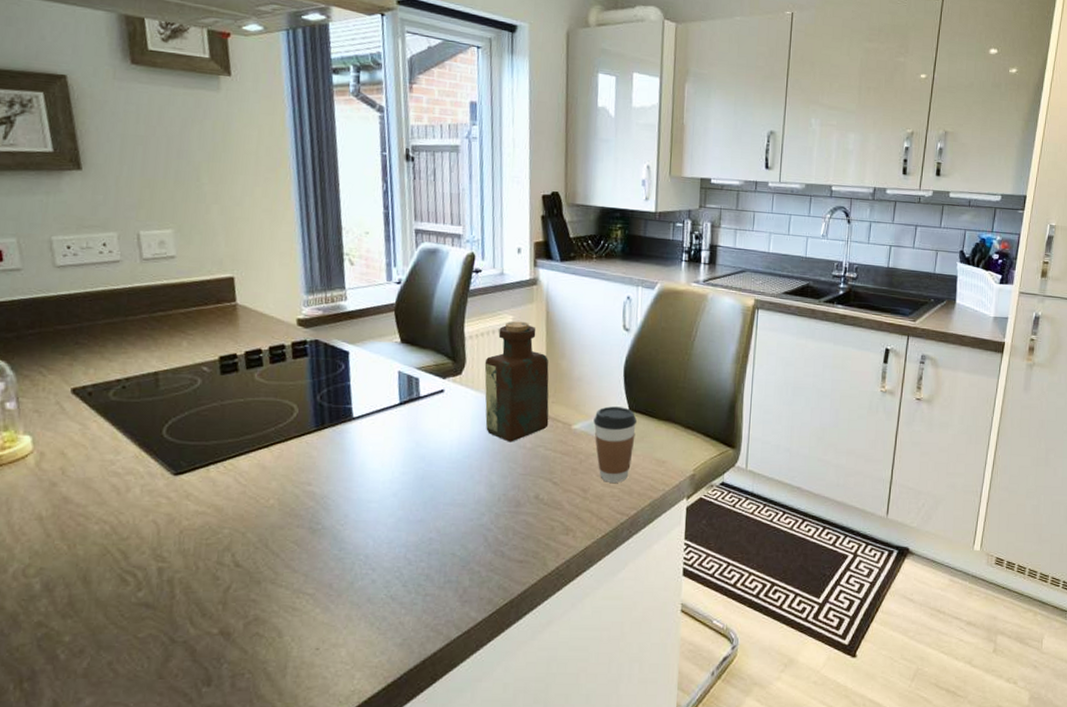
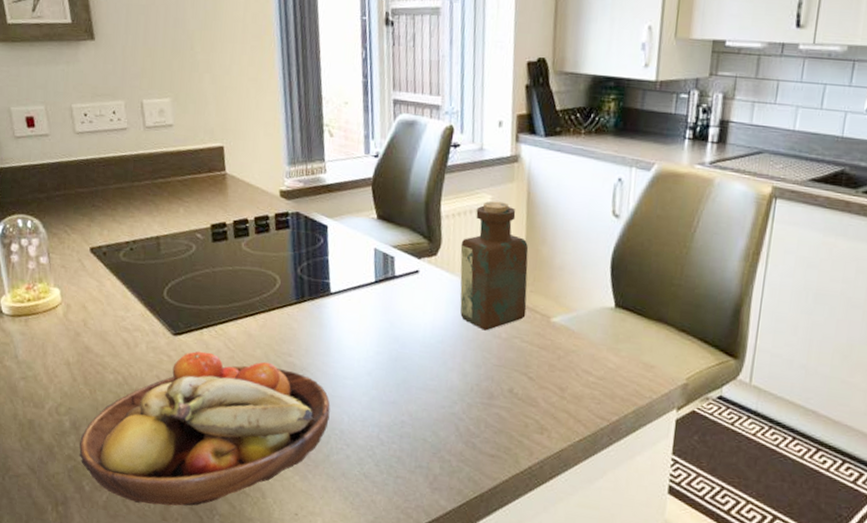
fruit bowl: none [52,489,354,664] -> present [79,351,331,506]
coffee cup: present [593,406,637,483] -> none [575,300,623,385]

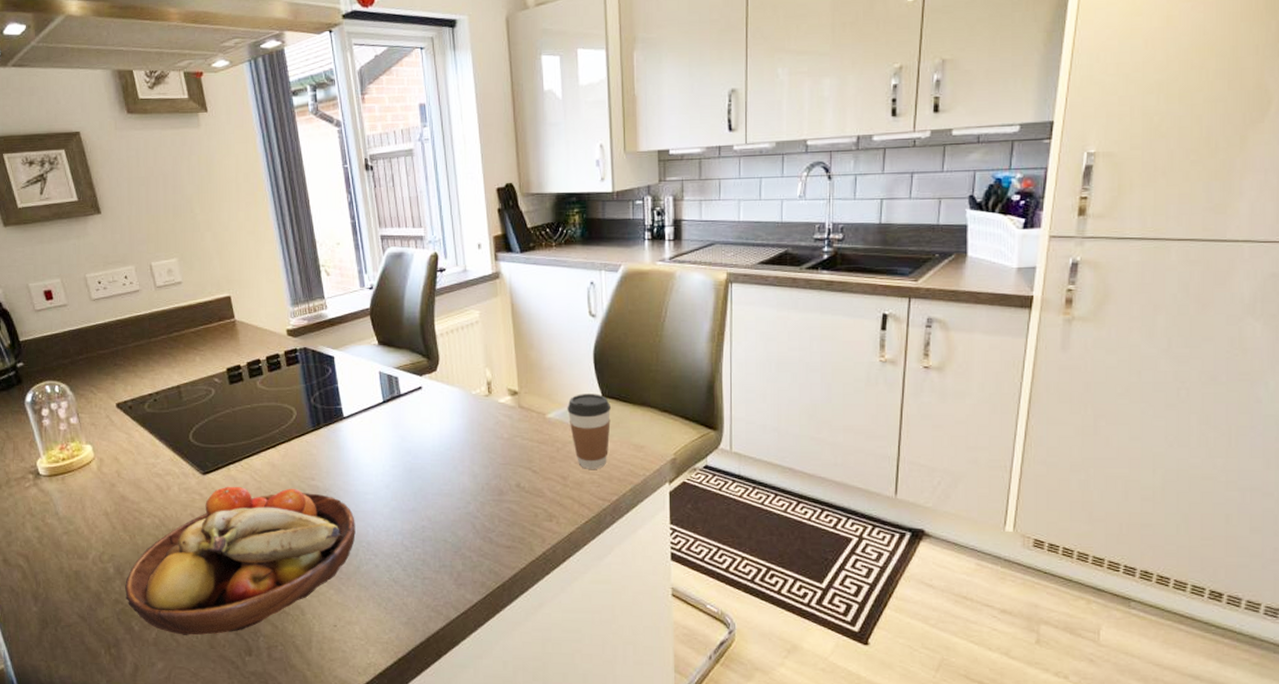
bottle: present [460,201,529,331] -> none [457,315,523,434]
coffee cup: none [575,300,623,385] -> present [567,394,611,469]

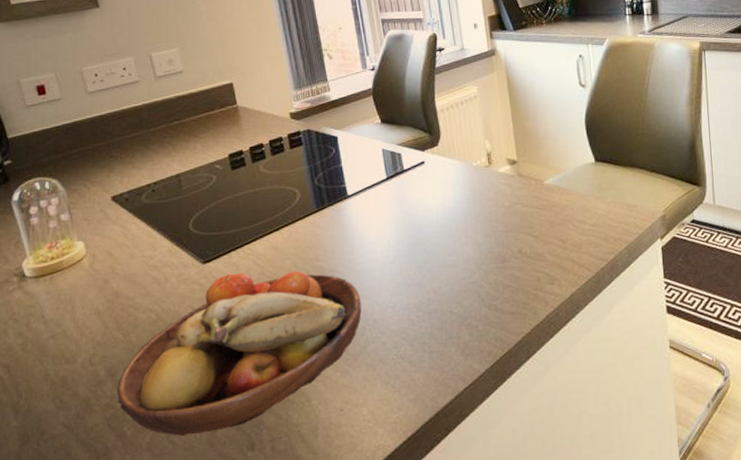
coffee cup: present [567,394,611,469] -> none [563,158,604,231]

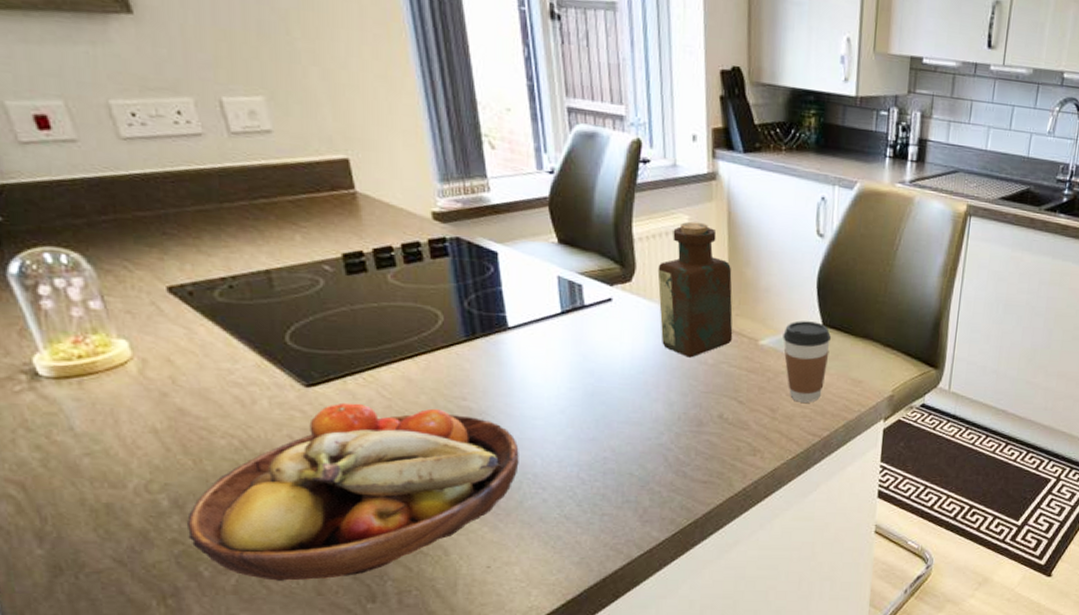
bottle: none [457,90,522,203] -> present [657,221,733,358]
coffee cup: none [563,158,604,231] -> present [783,321,831,403]

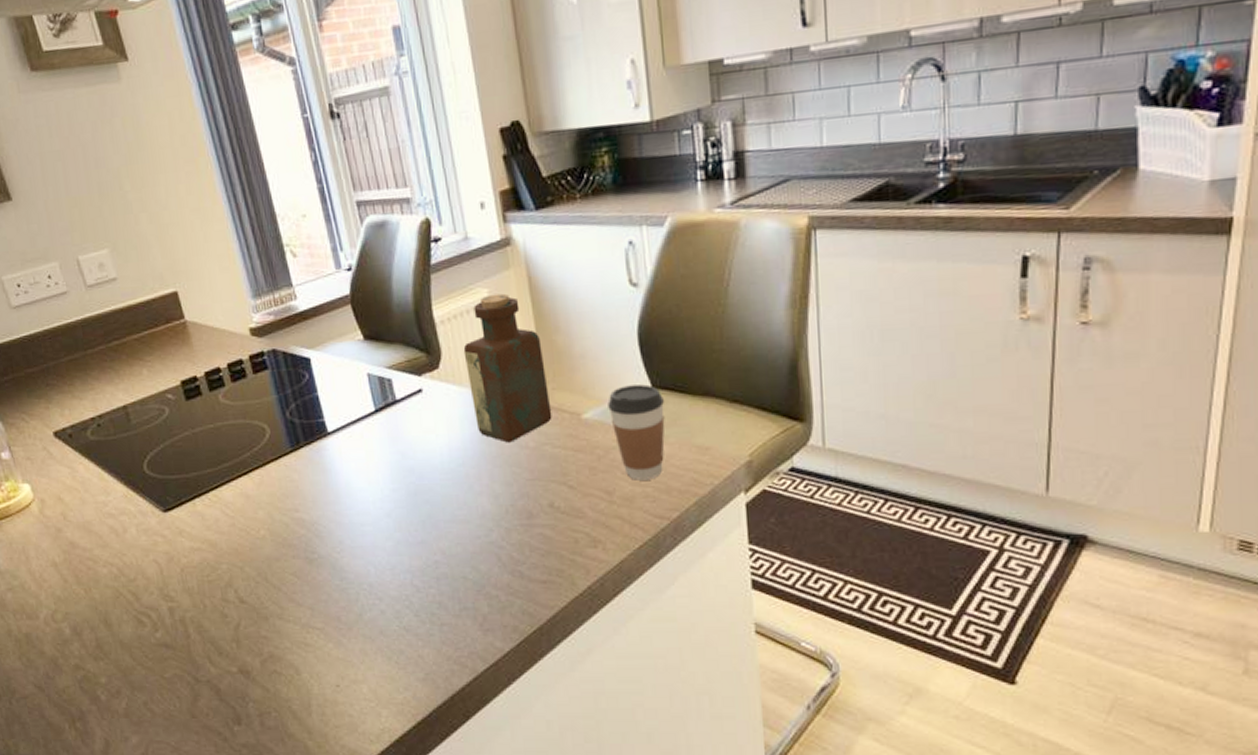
fruit bowl: present [187,402,519,581] -> none [85,523,354,704]

